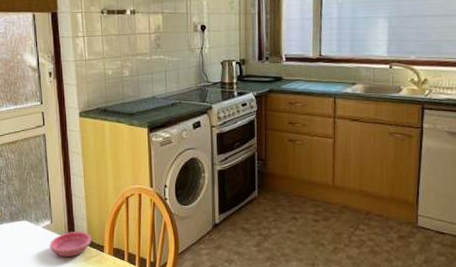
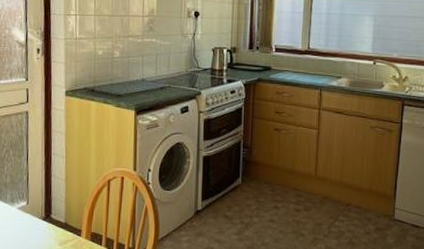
saucer: present [49,231,91,258] -> none [23,213,69,241]

